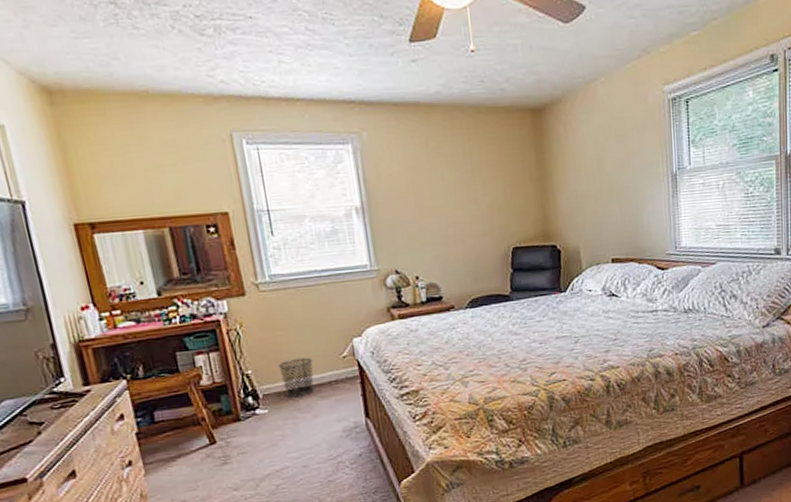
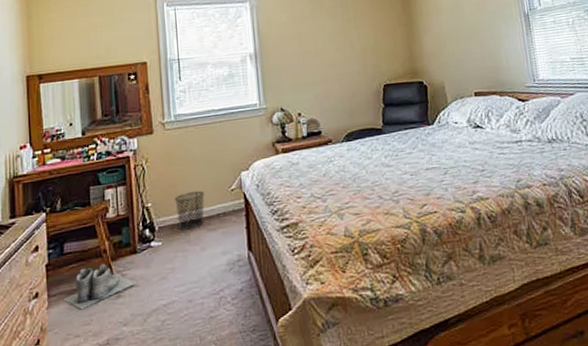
boots: none [162,431,243,477] -> present [64,264,136,310]

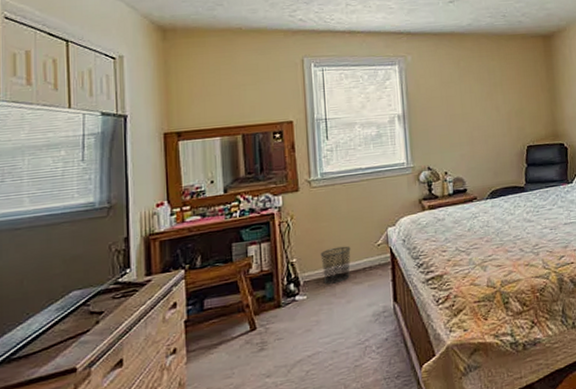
boots: present [64,264,136,310] -> none [204,318,280,364]

